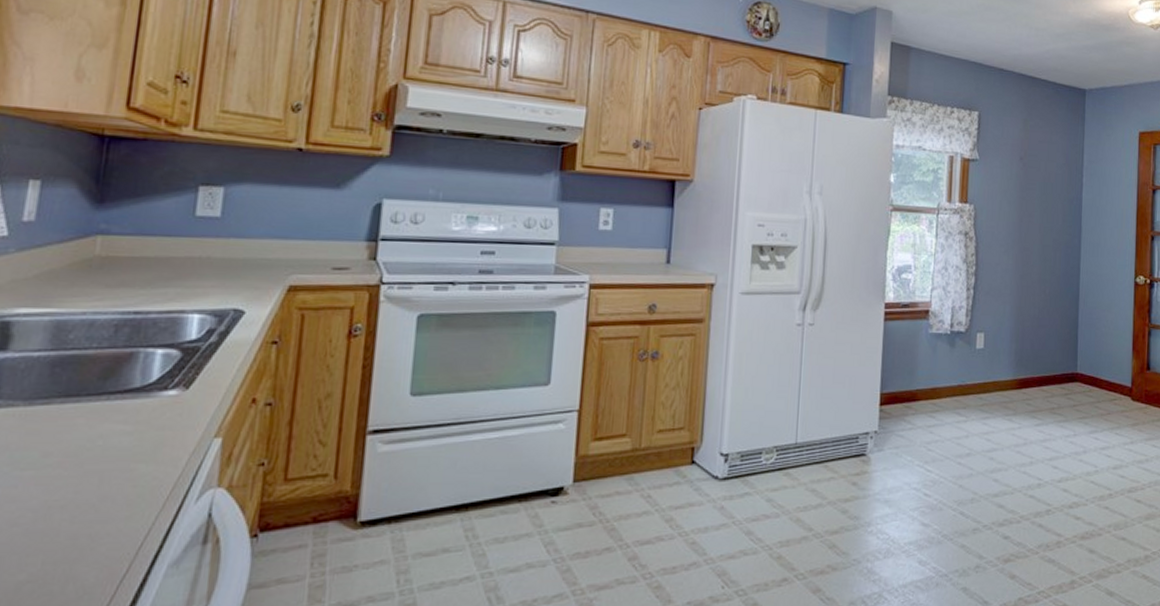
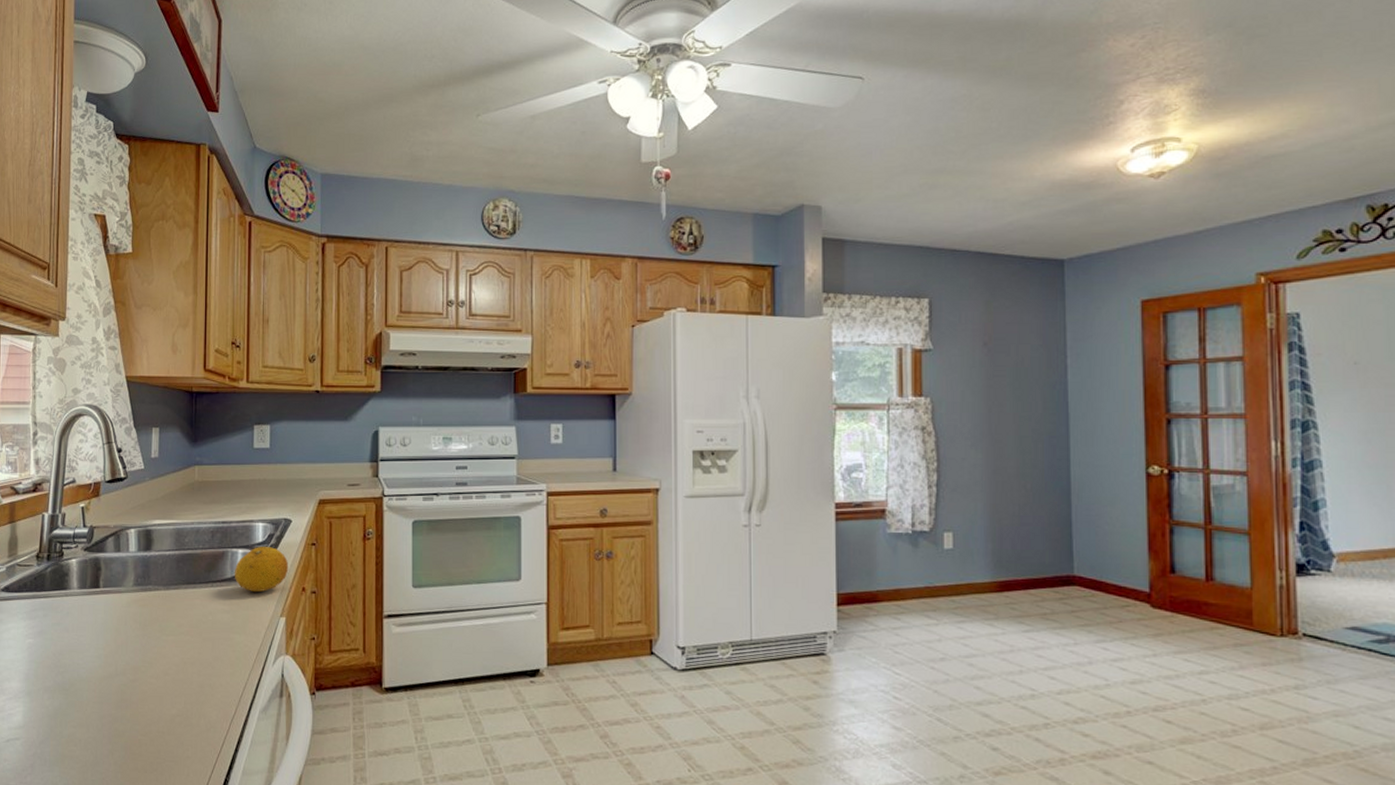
fruit: none [145,345,235,406] -> present [234,547,289,593]

